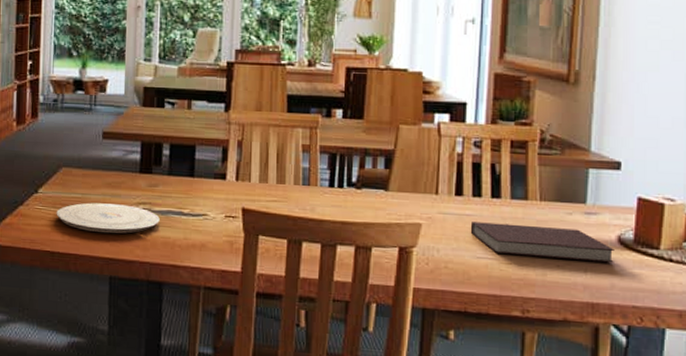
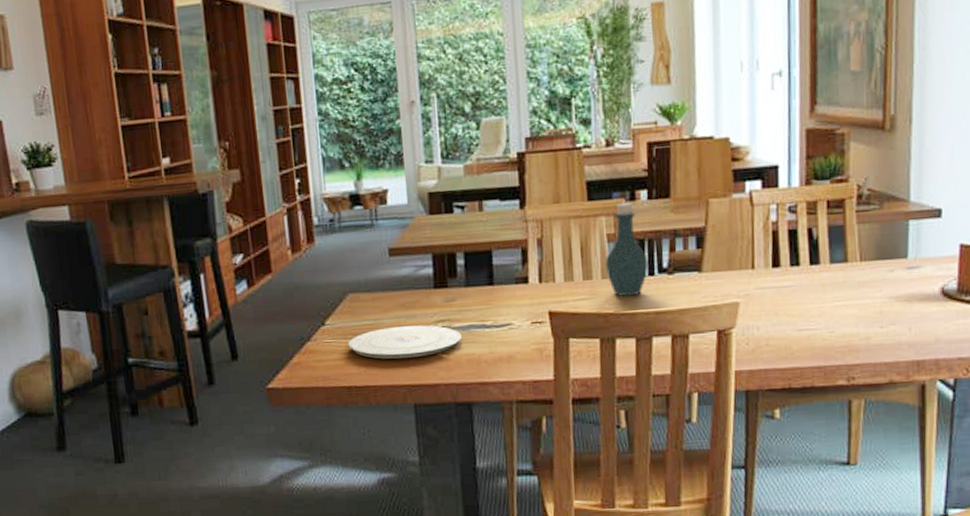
bottle: none [298,118,339,205] -> present [604,202,648,297]
notebook: present [470,222,614,263] -> none [789,286,938,324]

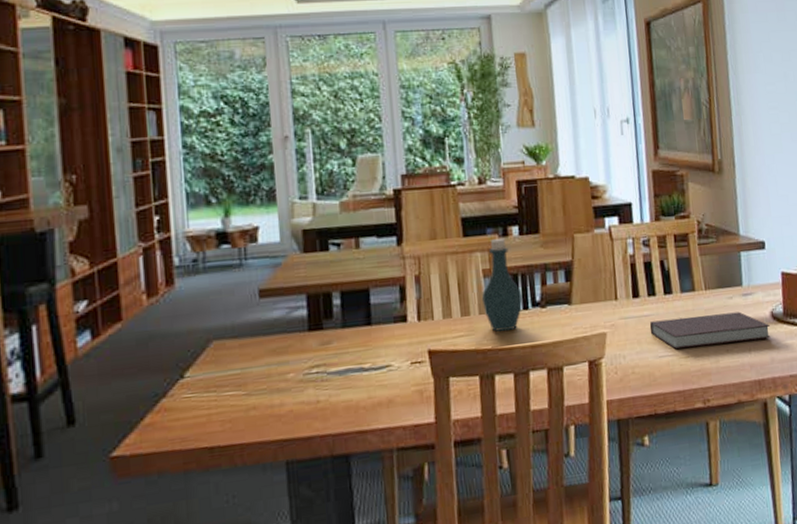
plate: present [348,325,462,359] -> none [210,371,338,413]
notebook: none [789,286,938,324] -> present [649,311,771,350]

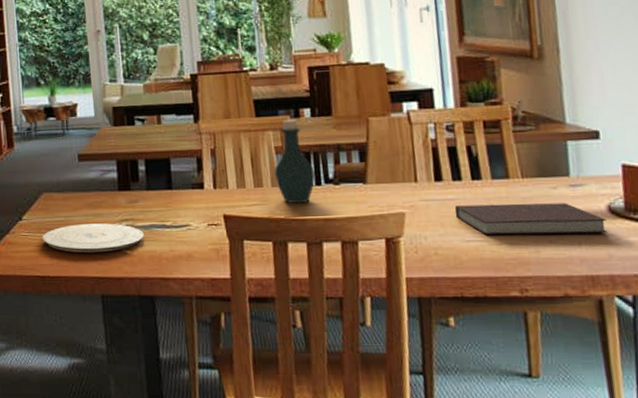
plate: none [210,371,338,413] -> present [42,223,144,253]

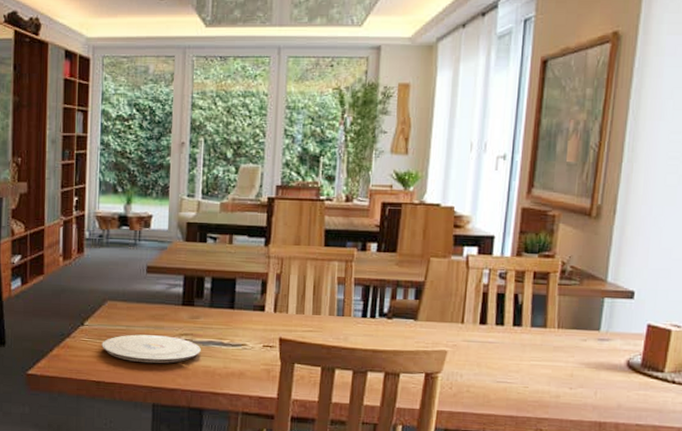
bottle: present [274,119,315,204] -> none [333,251,371,334]
notebook: present [454,203,608,236] -> none [492,348,623,385]

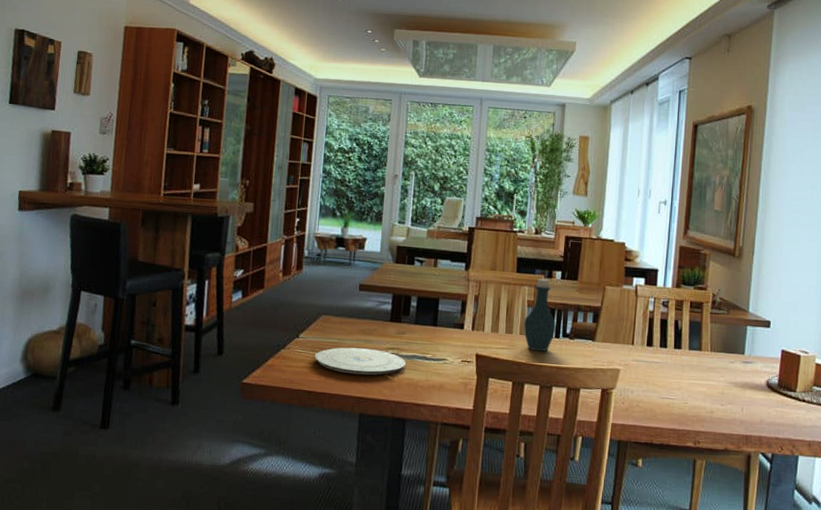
bottle: none [333,251,371,334] -> present [523,278,556,352]

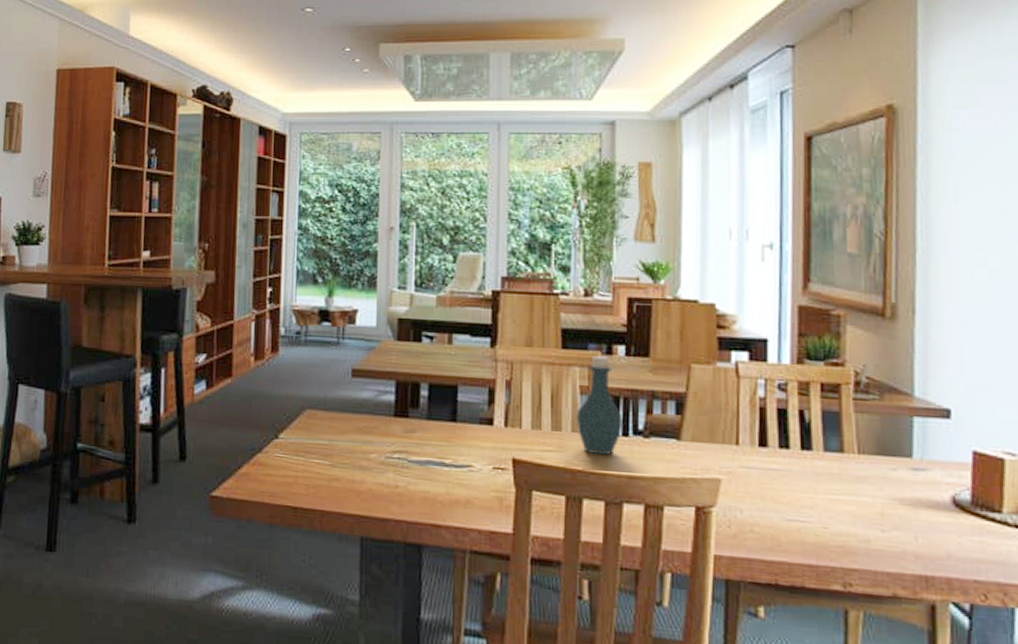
plate: present [314,347,406,375] -> none [299,450,418,487]

